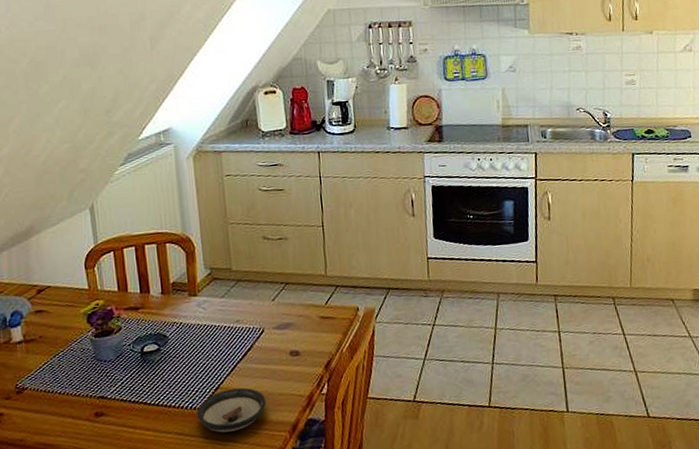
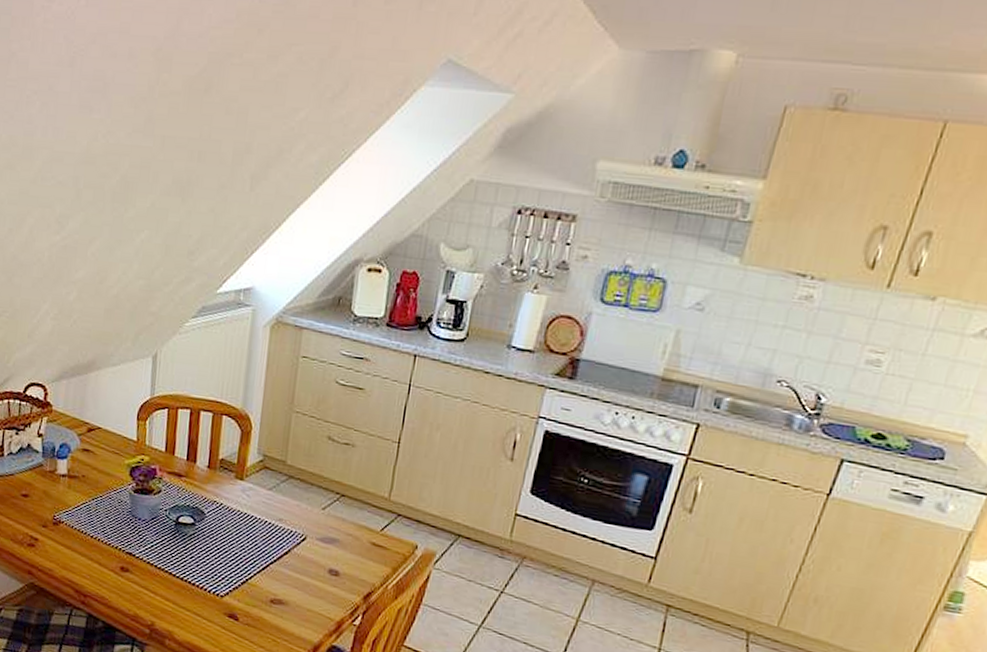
saucer: present [196,387,267,433] -> none [218,586,293,632]

